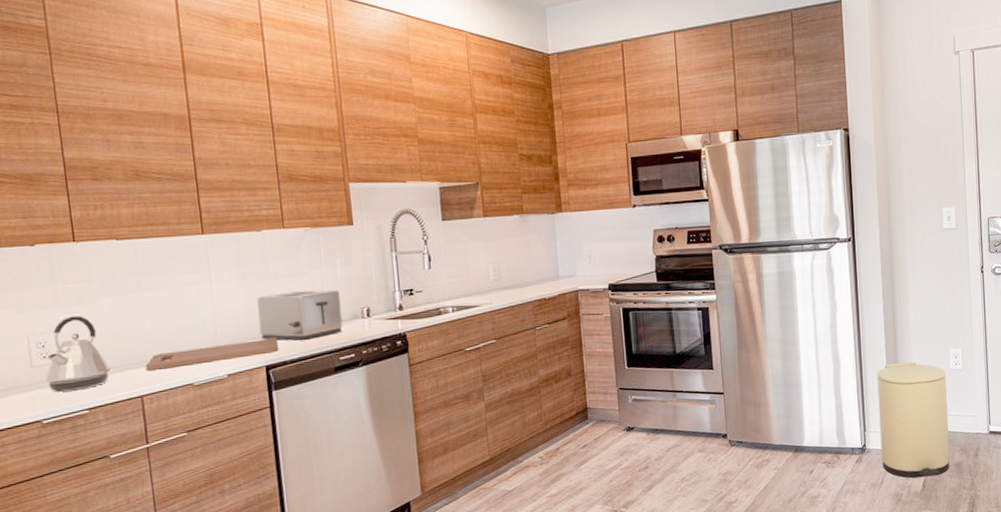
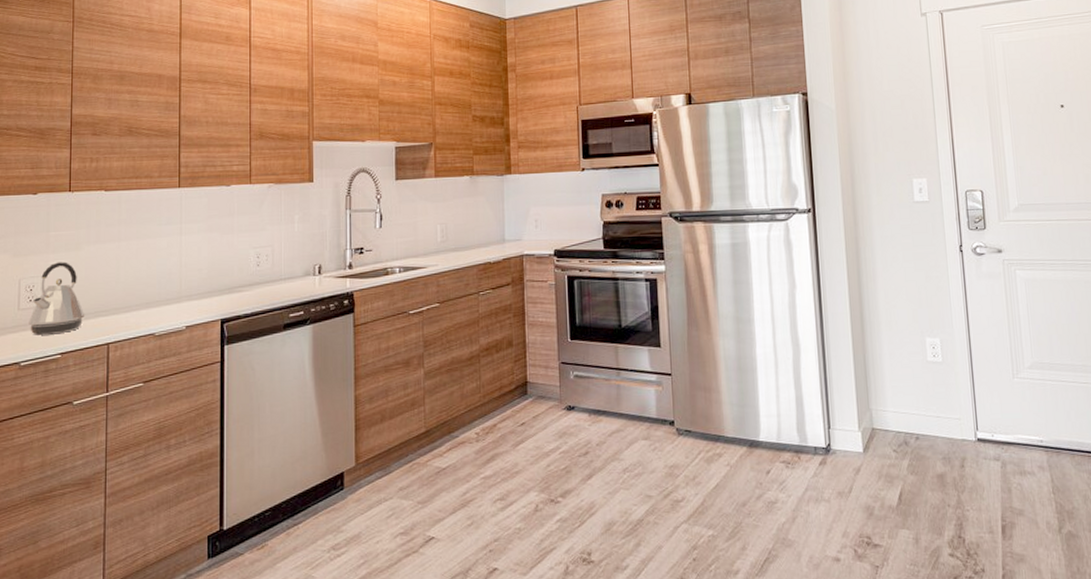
cutting board: present [145,338,278,371] -> none [115,292,233,318]
toaster: present [256,290,343,341] -> none [219,245,295,296]
pedal bin: present [877,361,950,478] -> none [842,350,931,489]

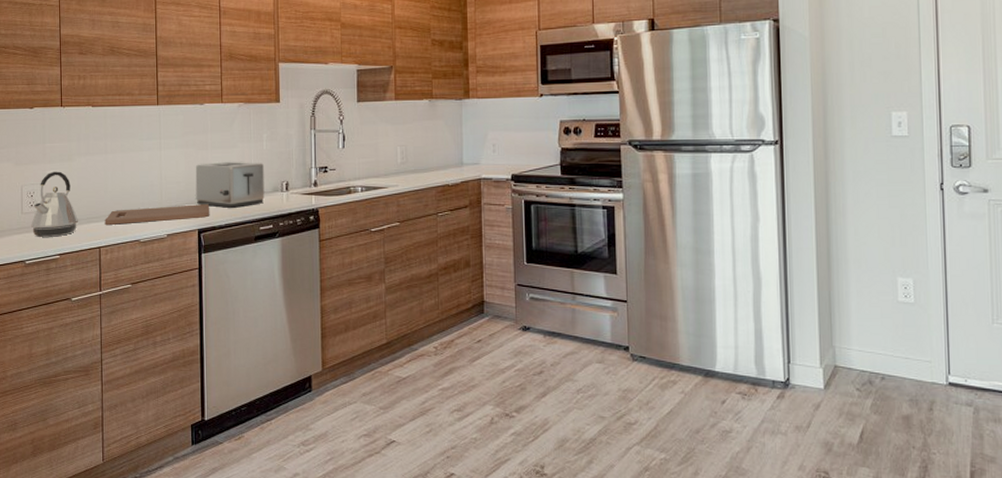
cutting board: none [115,292,233,318] -> present [105,204,209,225]
toaster: none [219,245,295,296] -> present [195,161,265,209]

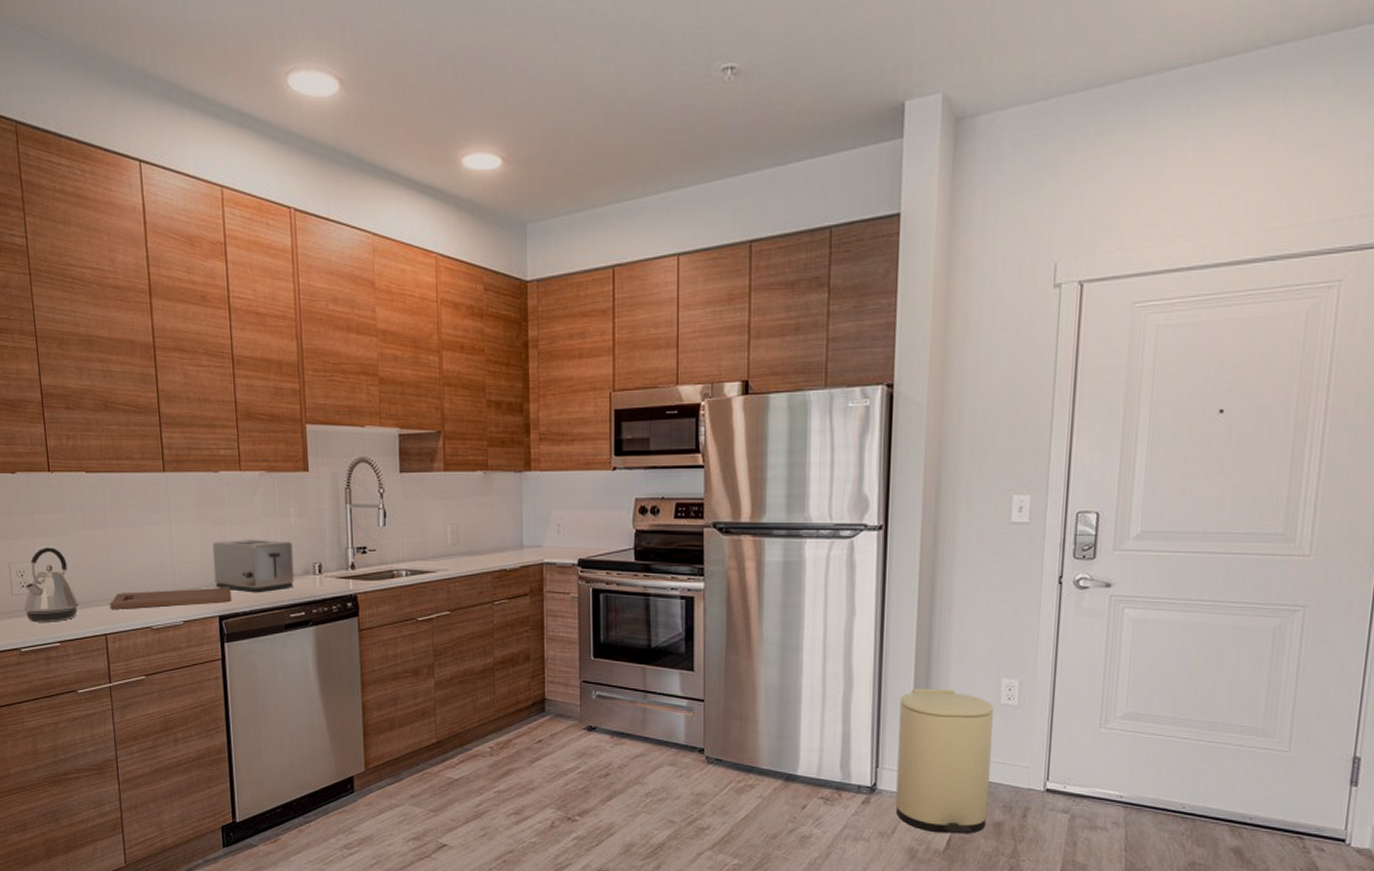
pedal bin: none [805,288,896,428] -> present [895,689,995,834]

